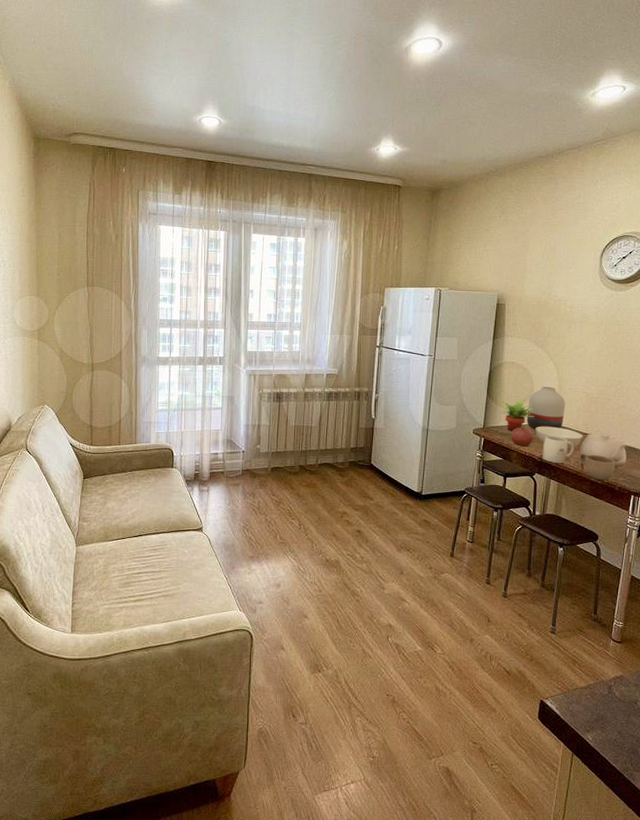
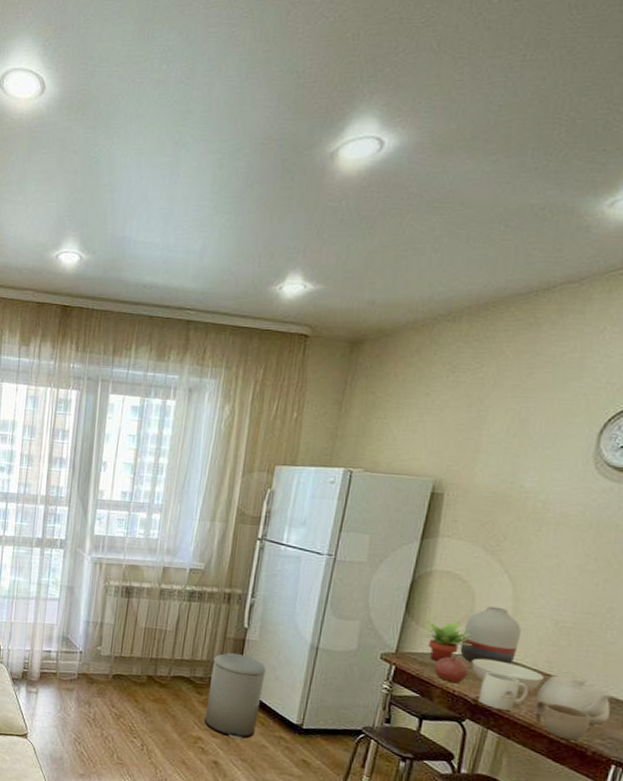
pedal bin: none [347,439,391,510] -> present [204,652,266,740]

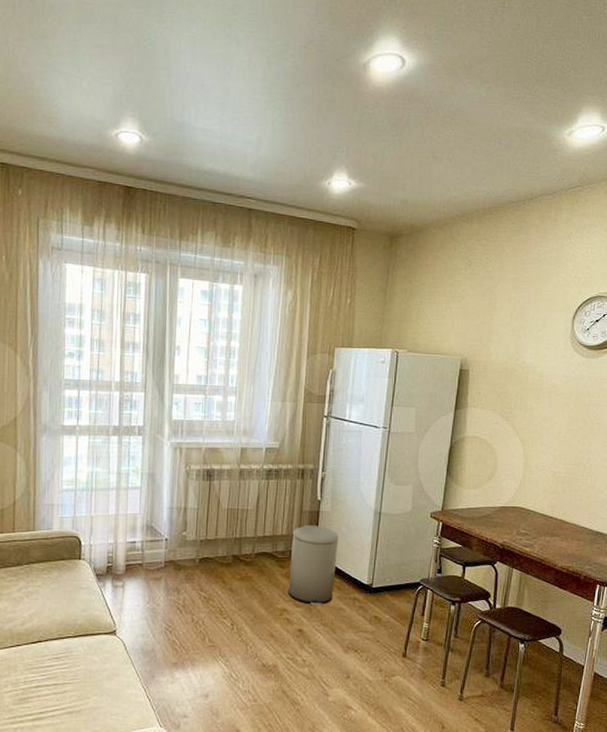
succulent plant: present [420,621,472,662] -> none [459,479,497,515]
fruit: present [433,656,469,684] -> none [471,509,497,532]
vase: present [460,606,521,664] -> none [489,464,531,513]
bowl: present [471,658,544,693] -> none [498,509,549,535]
mug: present [478,672,529,712] -> none [505,520,539,551]
cup: present [534,698,591,741] -> none [544,537,582,569]
teapot: present [536,675,614,727] -> none [544,516,595,556]

